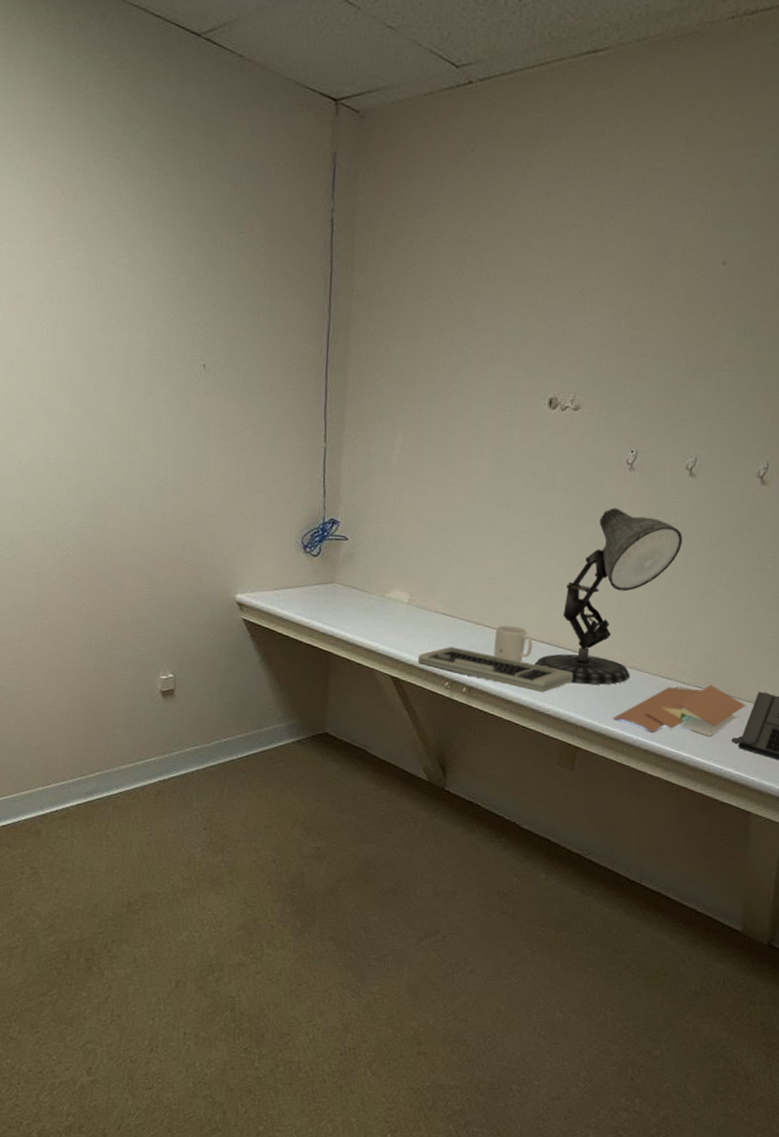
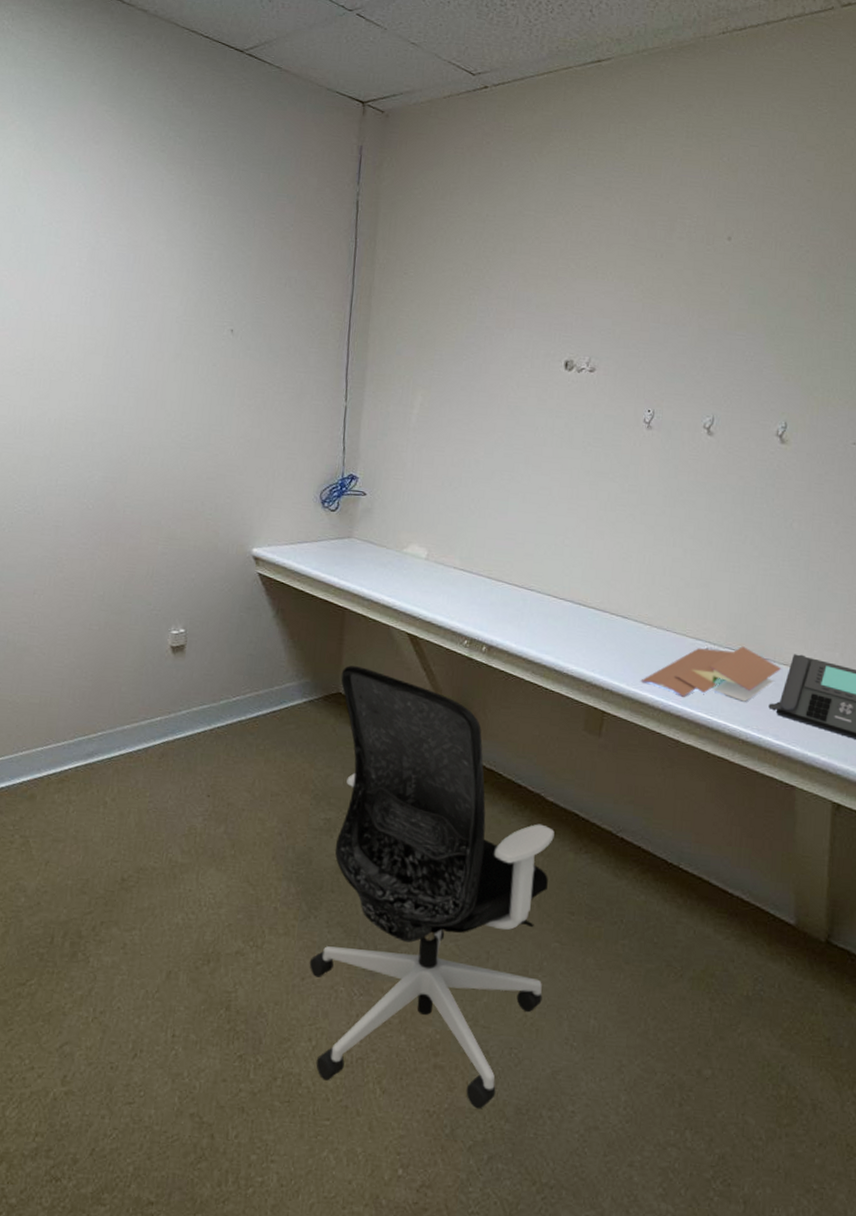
office chair: none [304,707,528,1085] -> present [309,665,555,1108]
computer keyboard: present [417,646,574,693] -> none [435,603,598,653]
mug: present [493,625,533,662] -> none [514,581,555,620]
desk lamp: present [534,508,683,685] -> none [557,465,705,645]

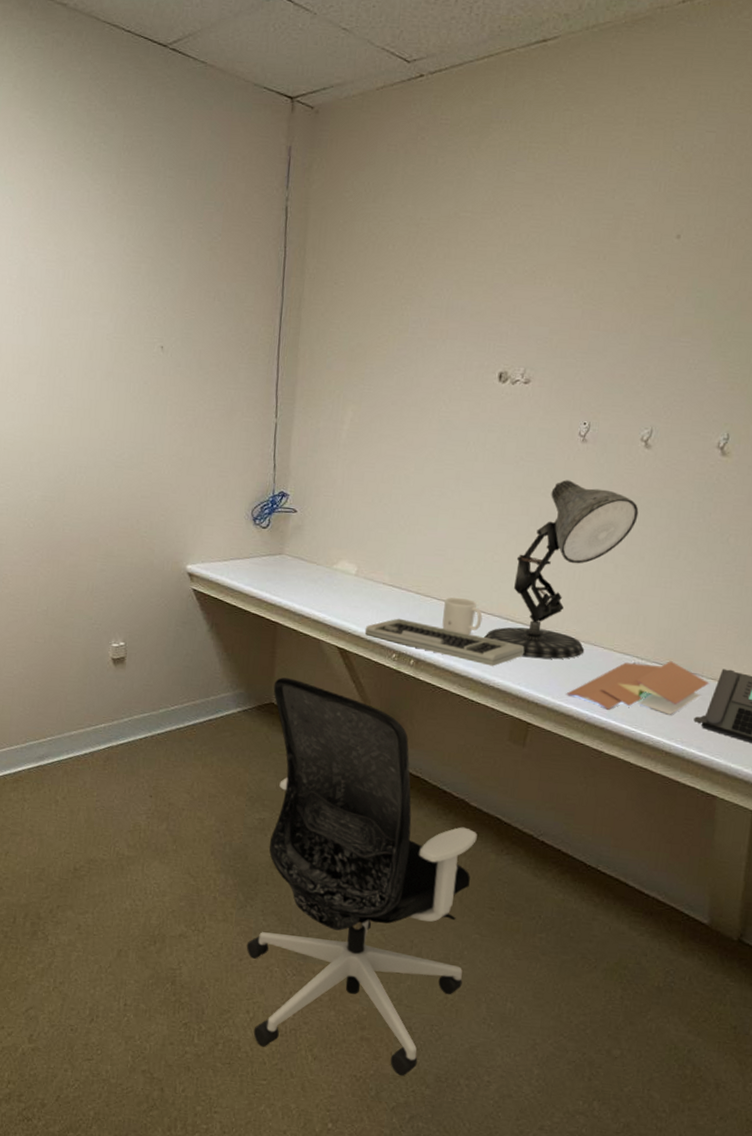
computer keyboard: none [435,603,598,653] -> present [364,618,525,667]
mug: none [514,581,555,620] -> present [442,597,483,635]
desk lamp: none [557,465,705,645] -> present [484,480,639,659]

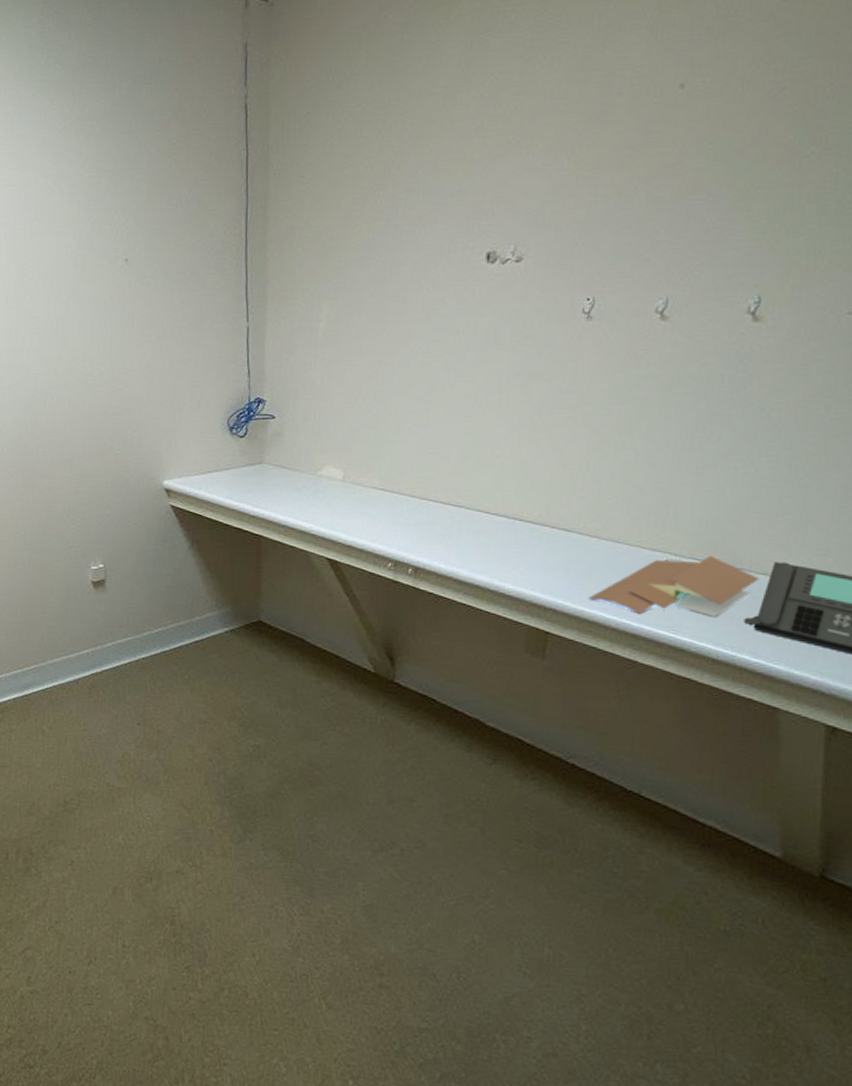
office chair: present [246,677,477,1076] -> none [248,593,497,1029]
computer keyboard: present [364,618,525,667] -> none [356,524,537,571]
mug: present [442,597,483,635] -> none [441,497,486,538]
desk lamp: present [484,480,639,659] -> none [489,362,659,560]

